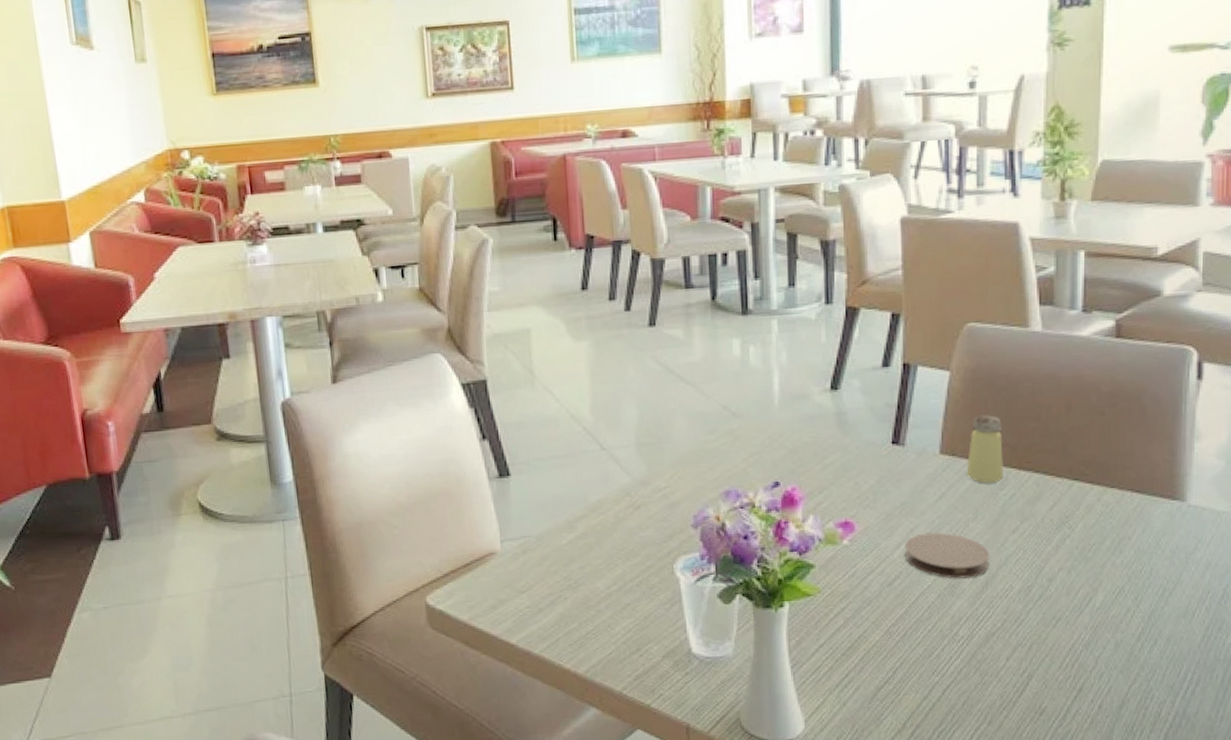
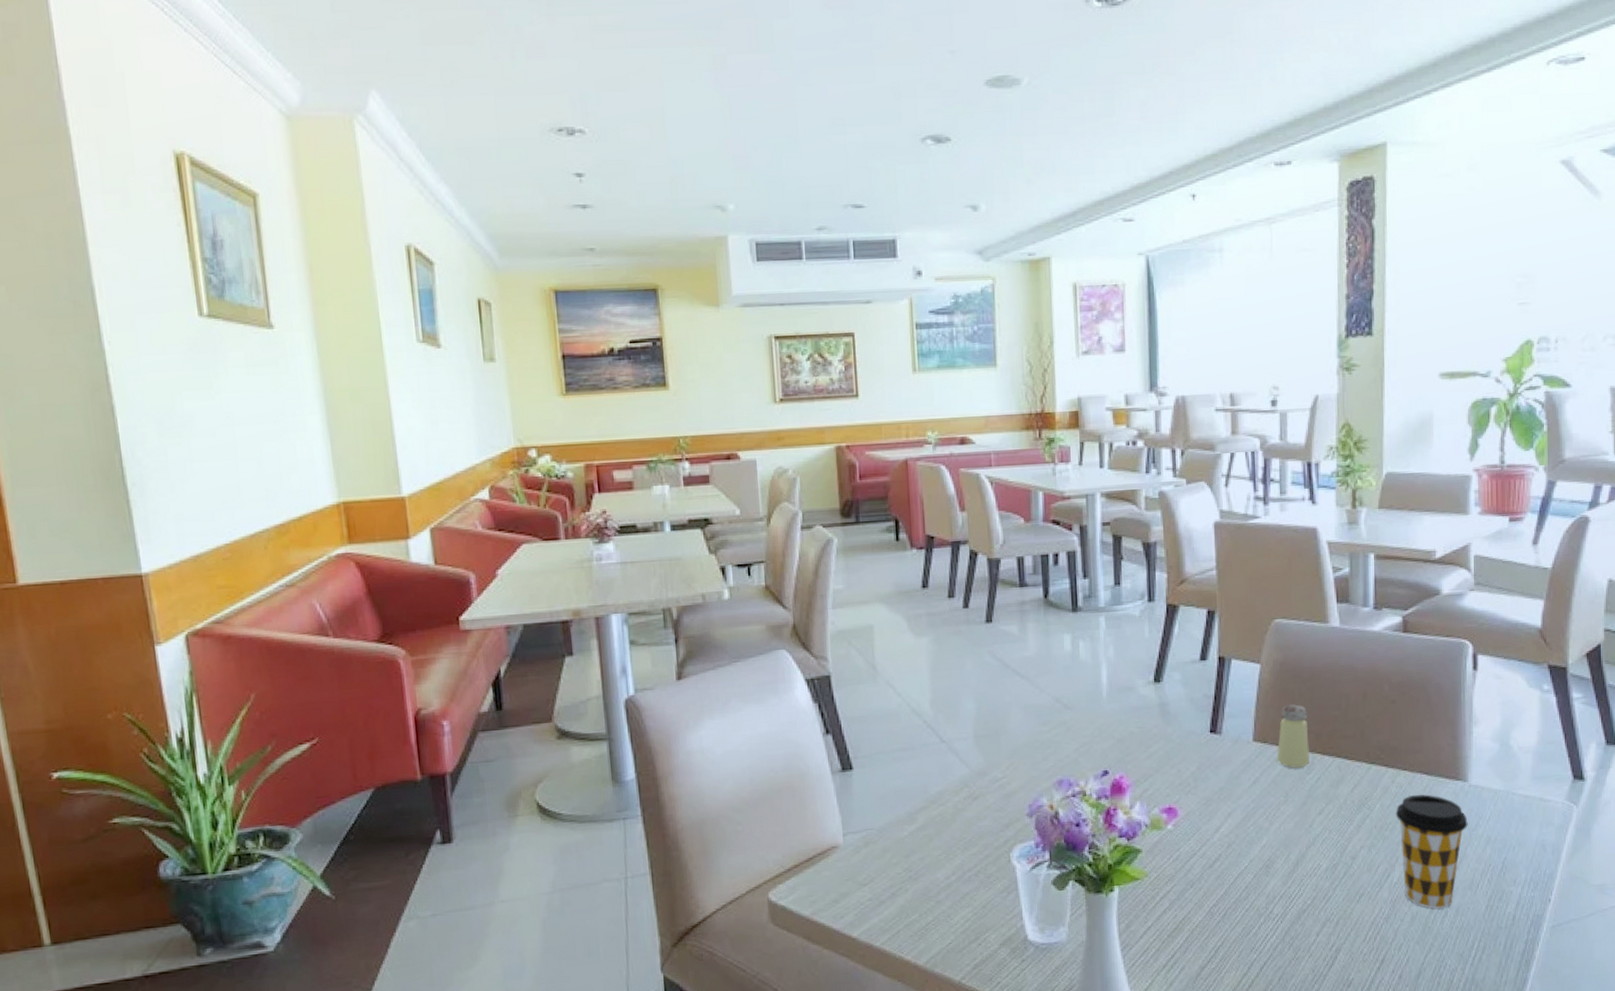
coaster: present [904,532,990,579] -> none [1223,815,1300,860]
coffee cup: none [1100,514,1185,637] -> present [1395,794,1468,909]

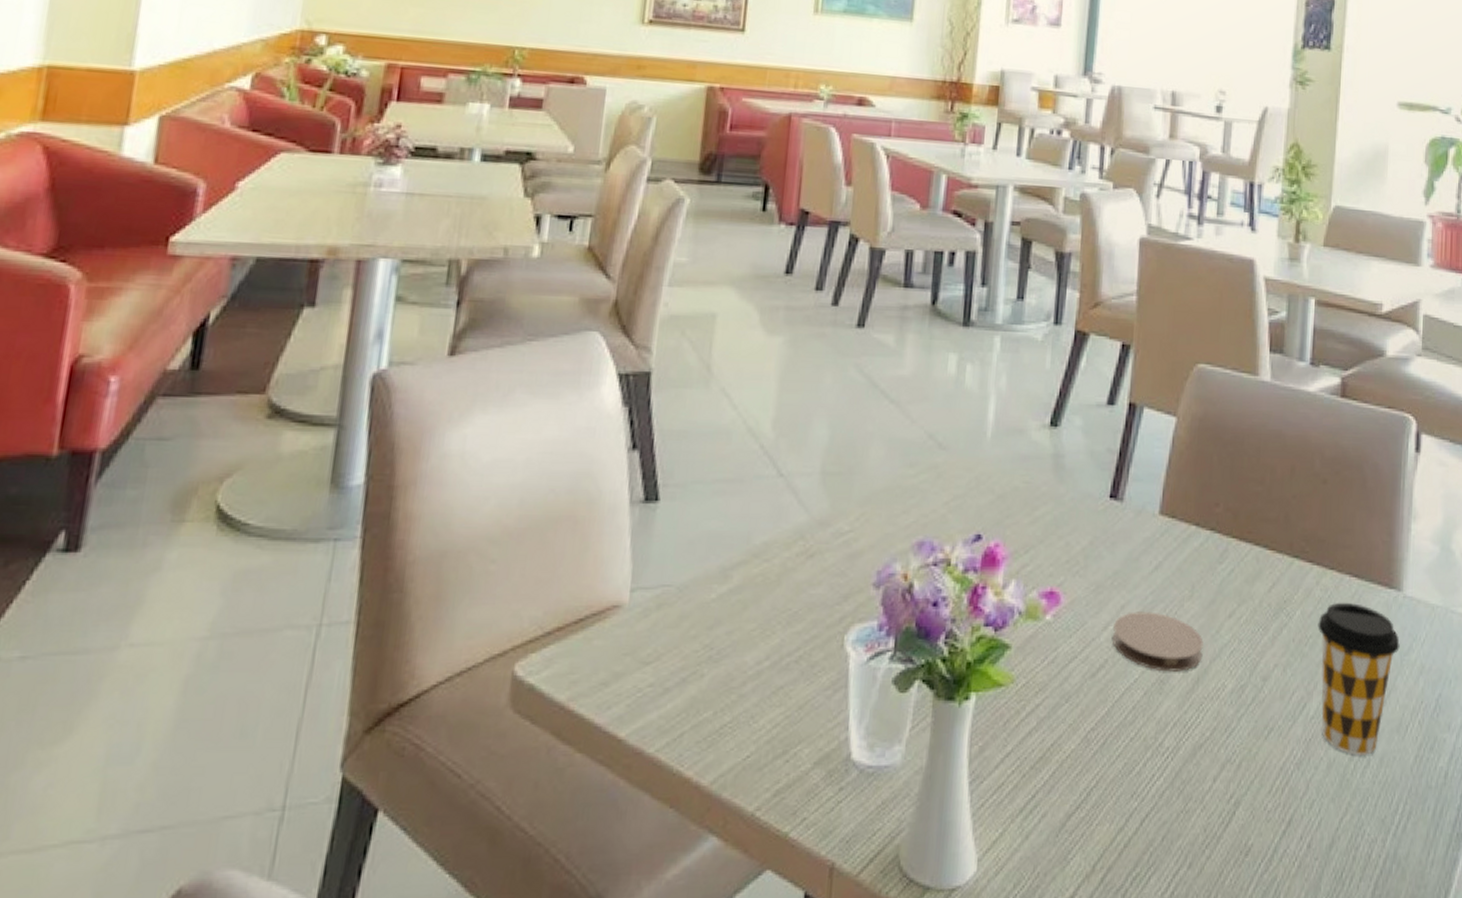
coaster: none [1223,815,1300,860] -> present [1112,611,1204,672]
saltshaker: present [1277,704,1310,769] -> none [1185,472,1225,554]

